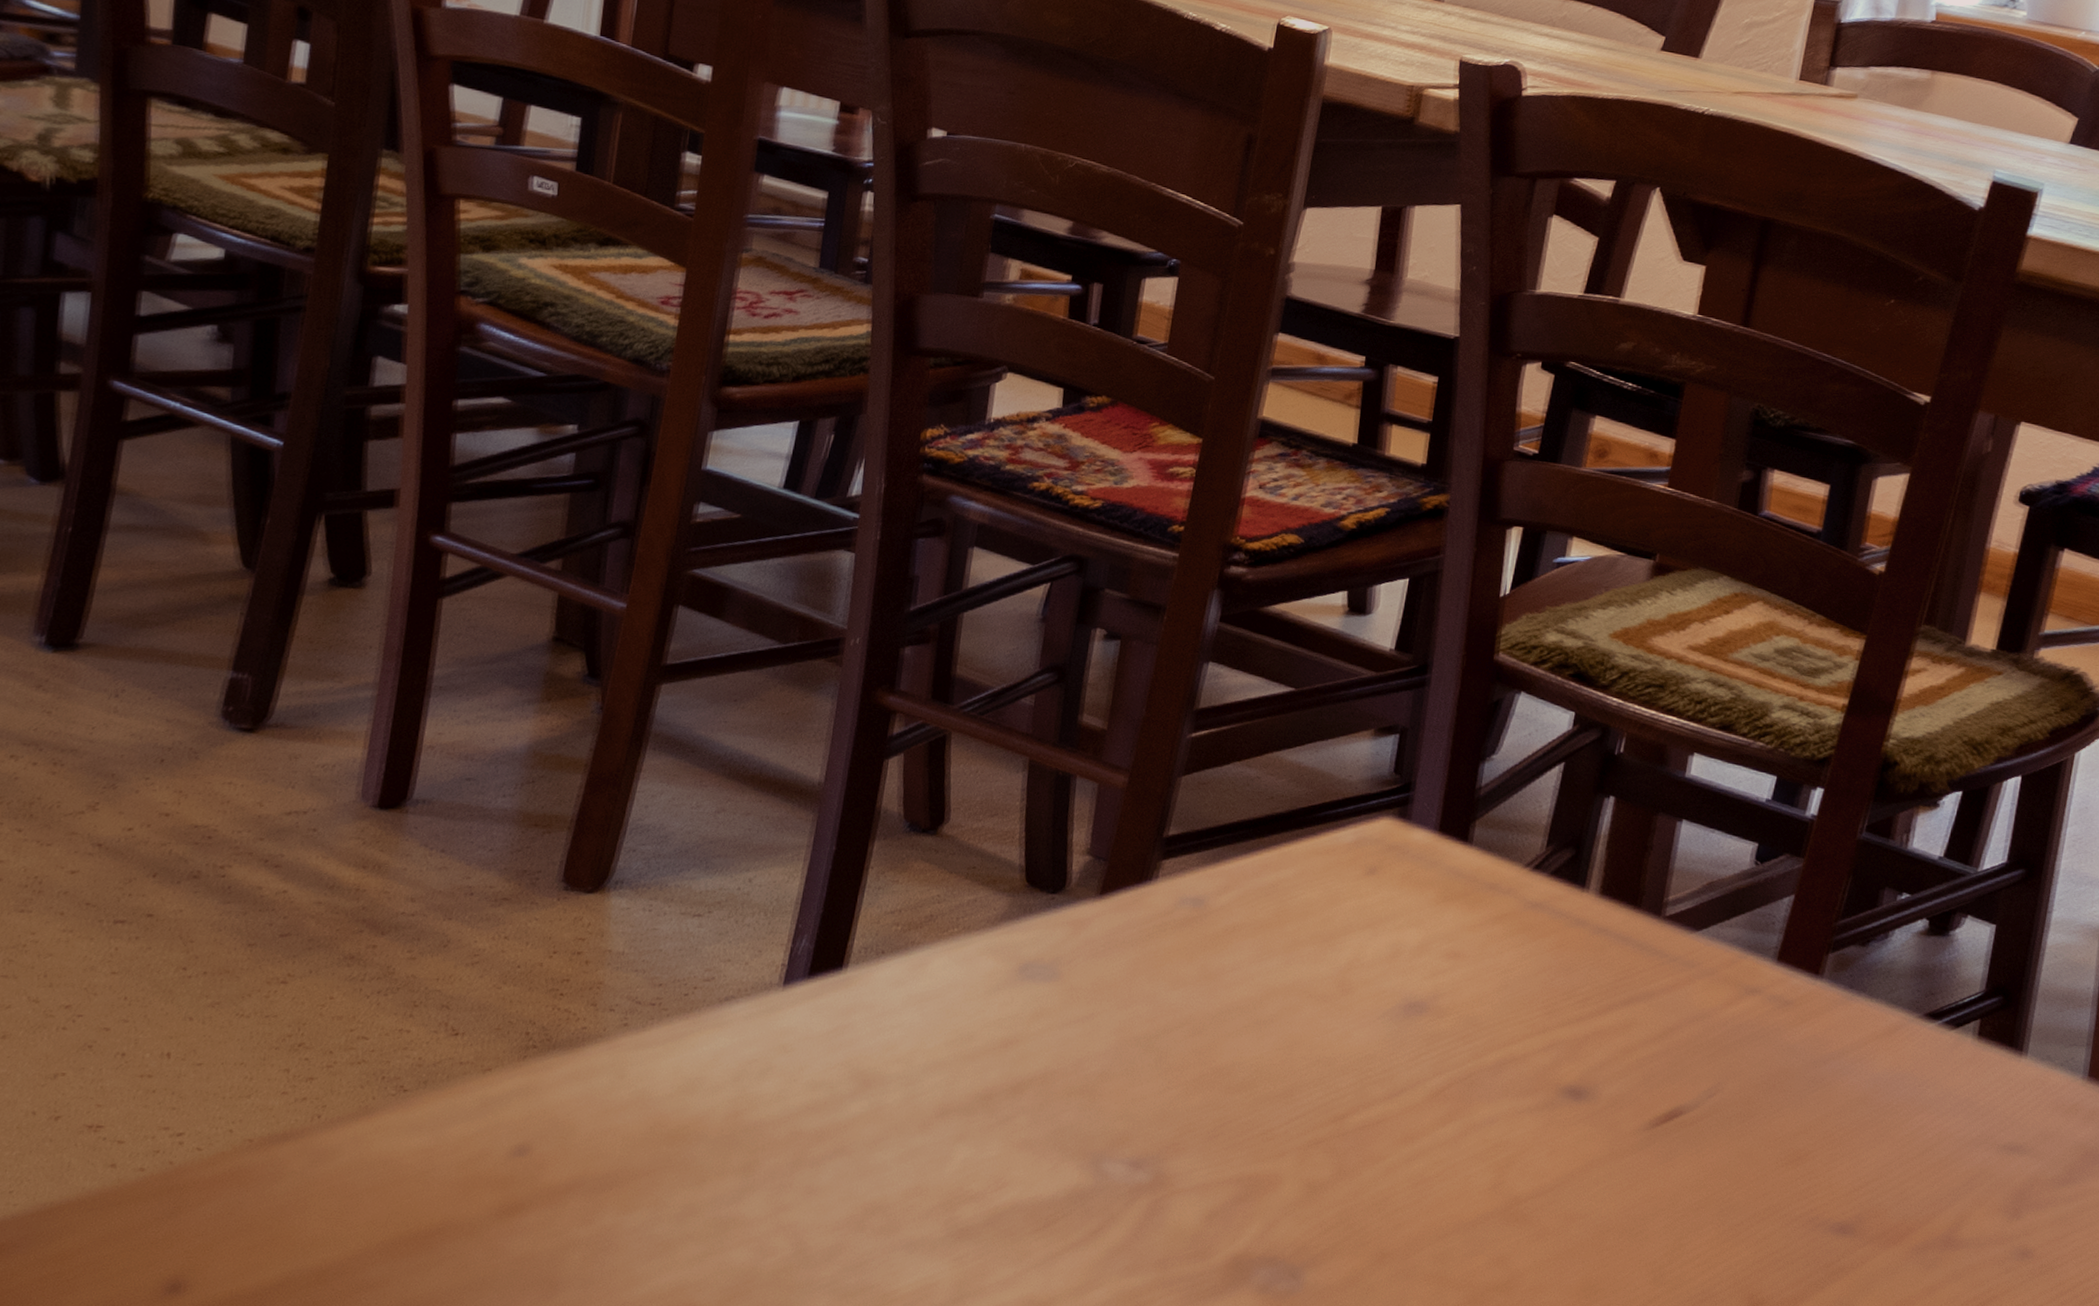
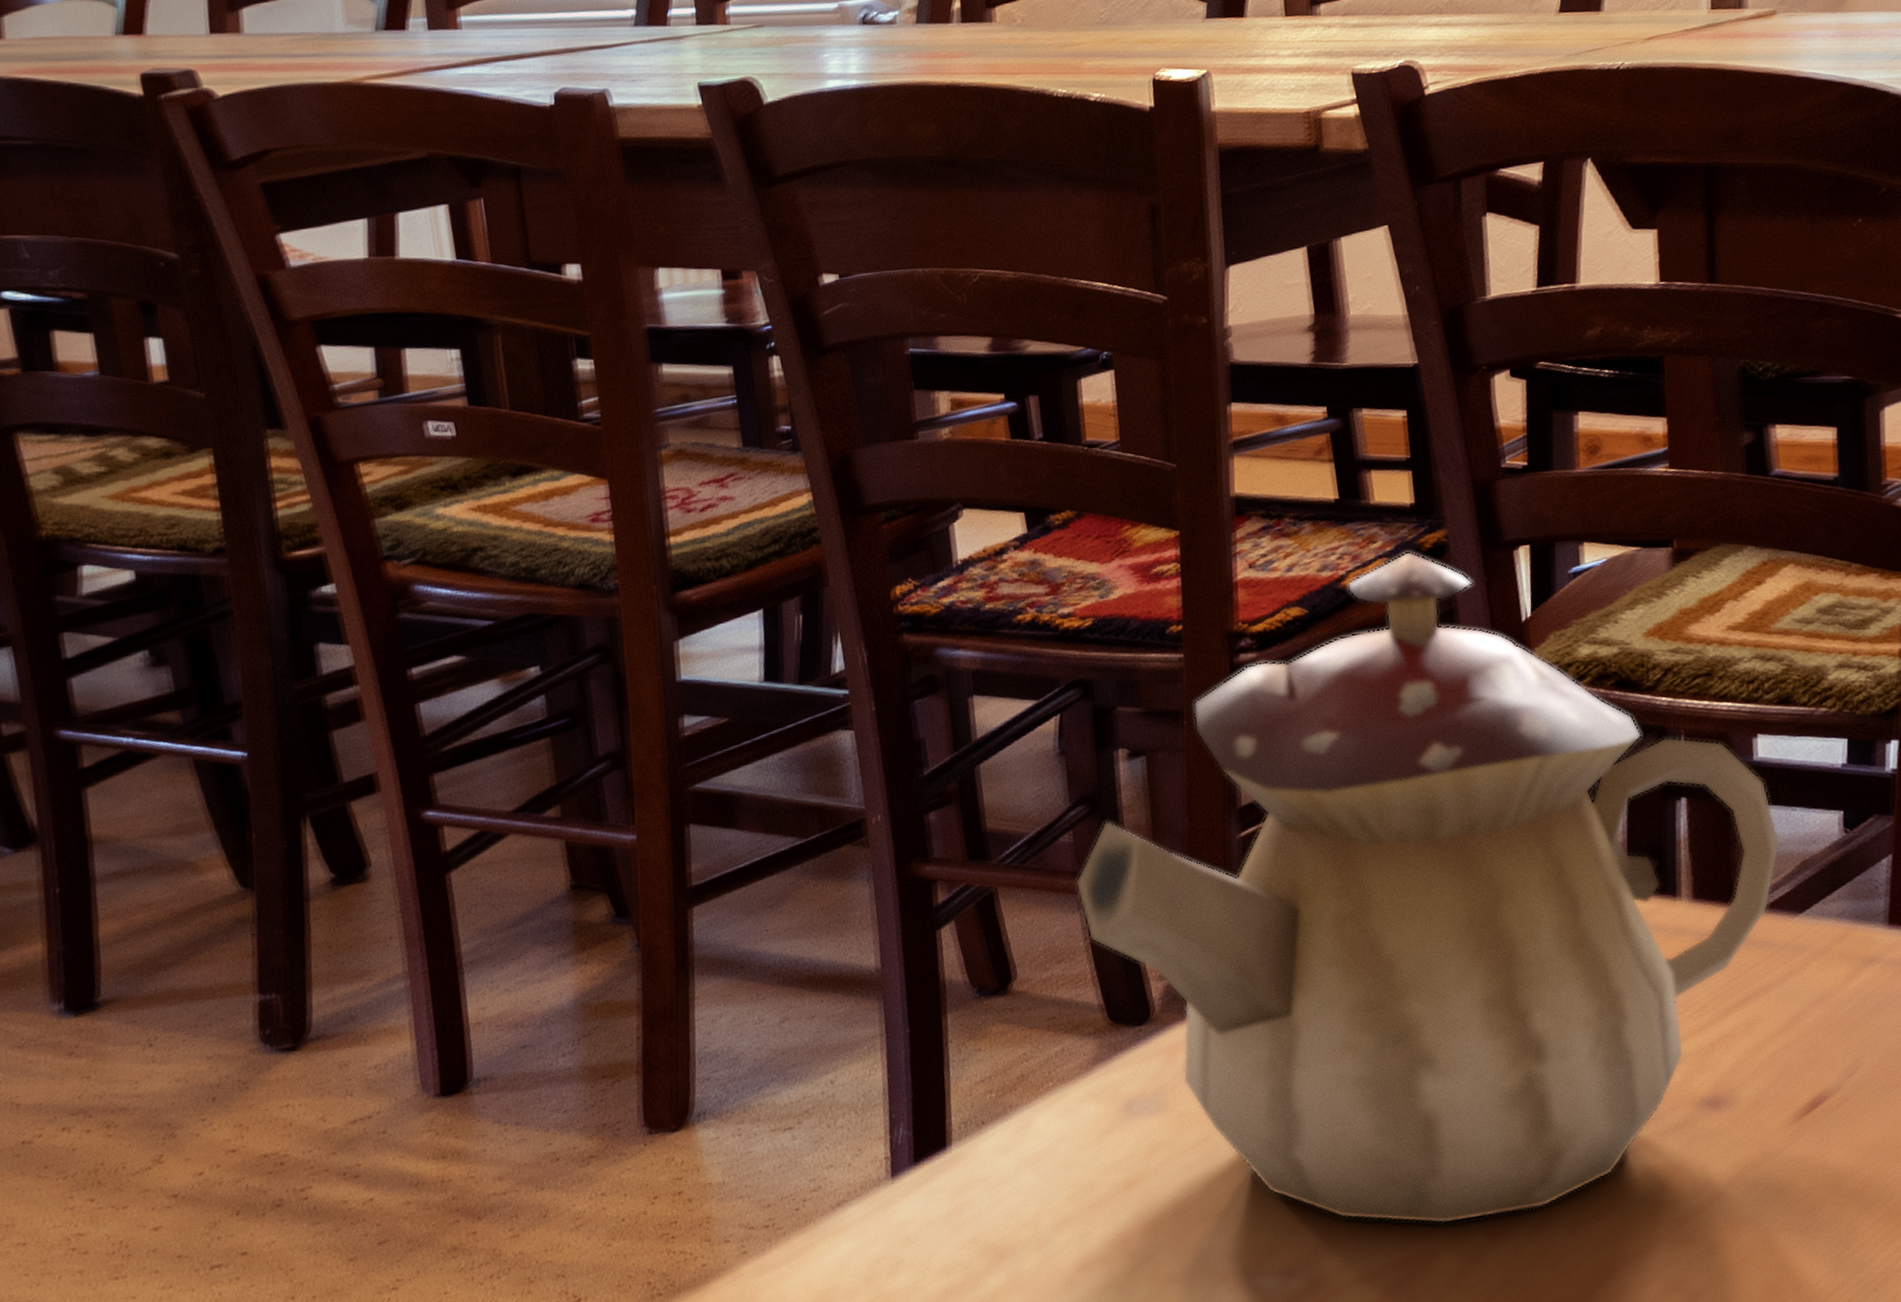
teapot: none [1025,507,1694,1157] -> present [1075,551,1780,1224]

